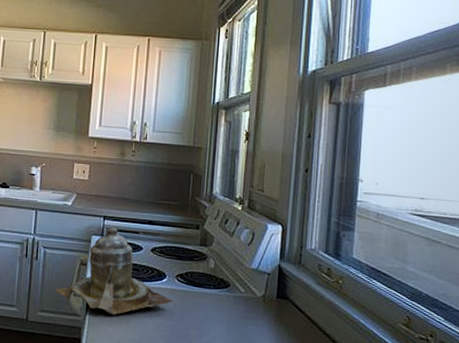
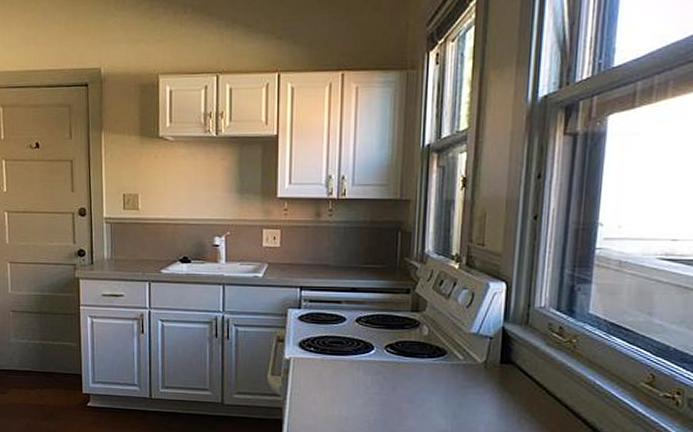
teapot: present [55,226,174,315] -> none [251,297,383,392]

